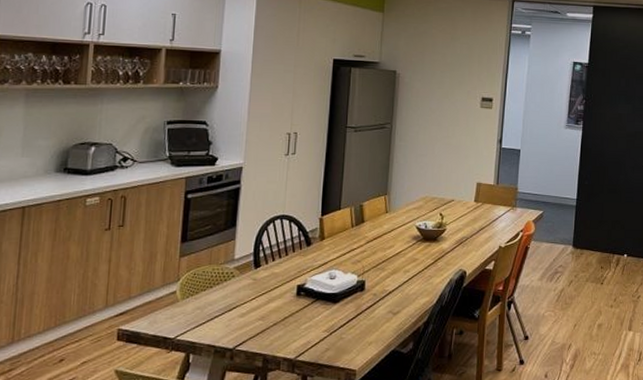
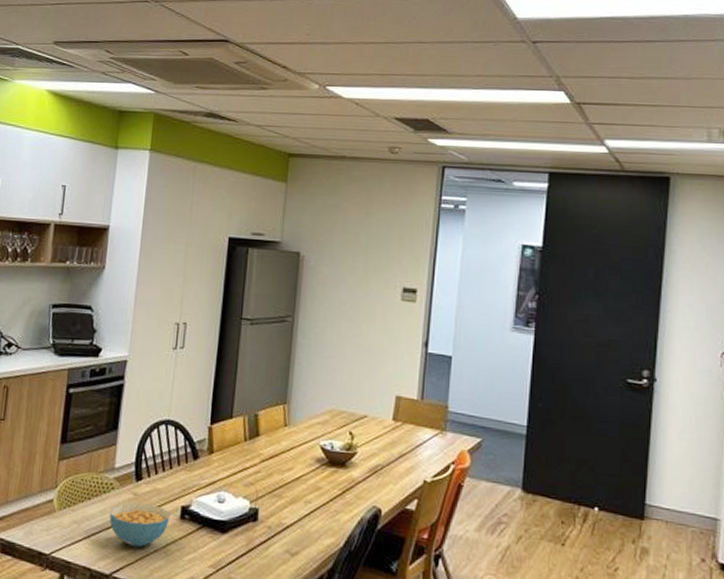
cereal bowl: none [231,286,287,324] -> present [109,503,170,548]

